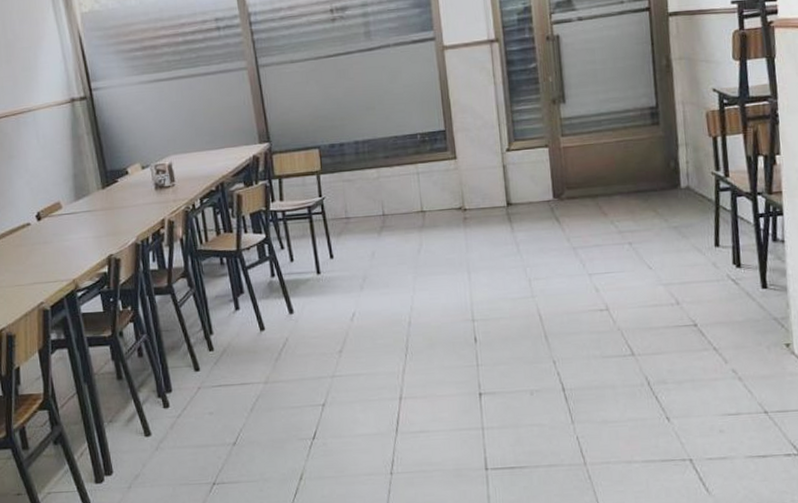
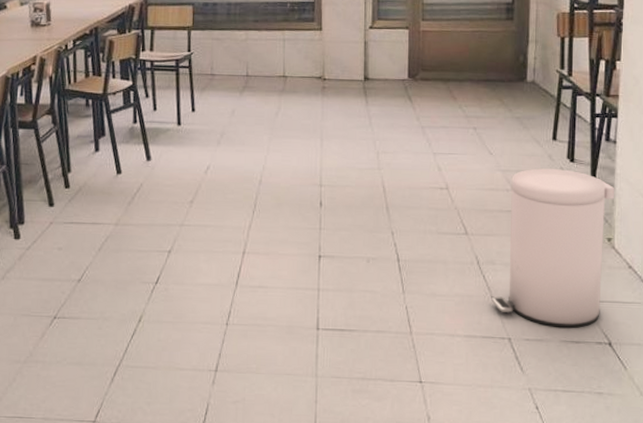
pedal bin: none [666,276,789,443] -> present [491,168,615,328]

